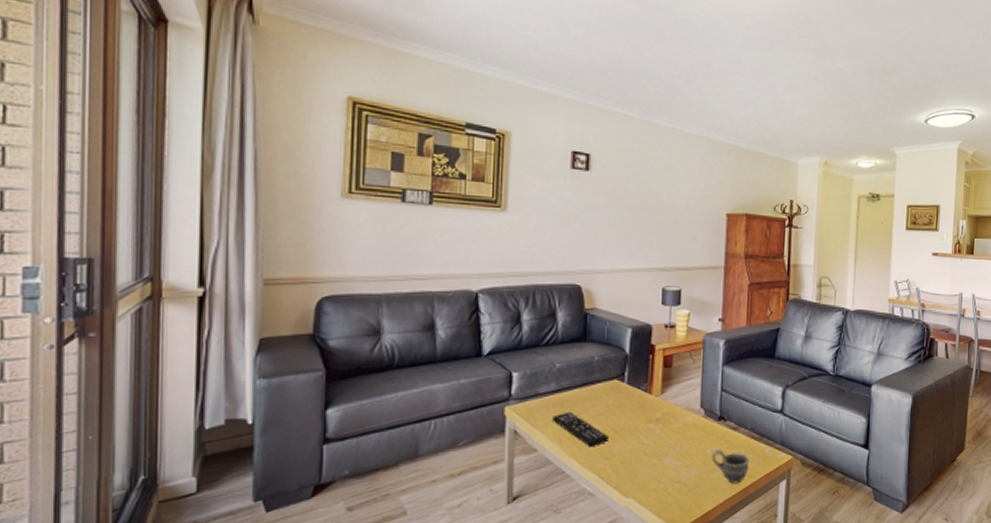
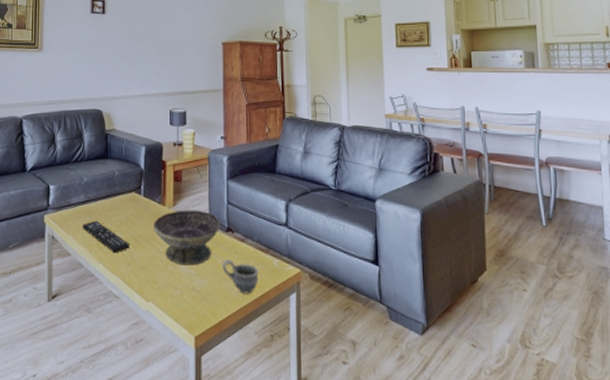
decorative bowl: none [636,398,713,457] -> present [152,210,221,266]

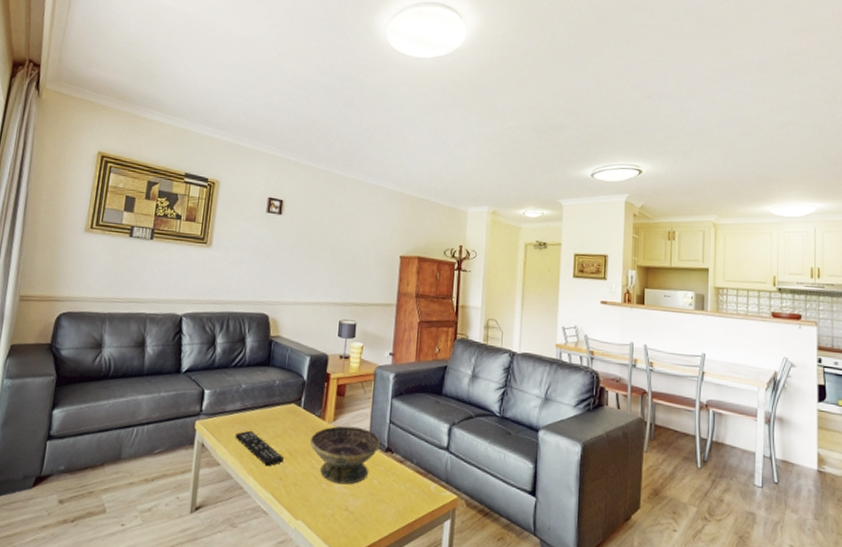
cup: present [222,260,259,294] -> none [377,481,415,518]

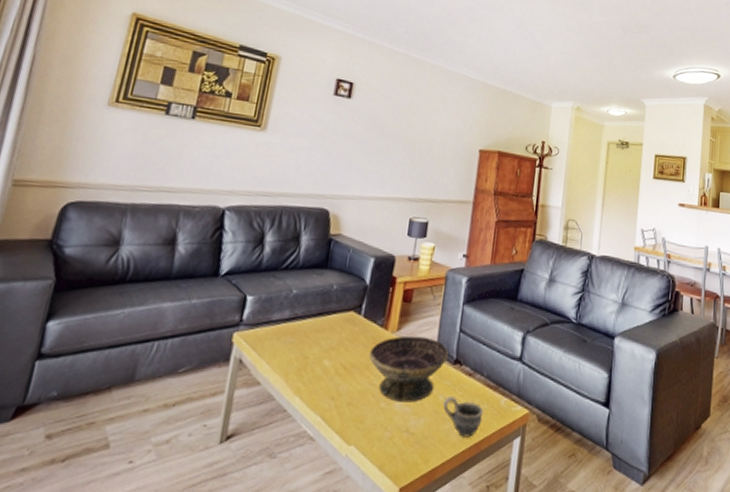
remote control: present [235,430,284,467] -> none [281,342,338,385]
cup: none [377,481,415,518] -> present [443,396,484,438]

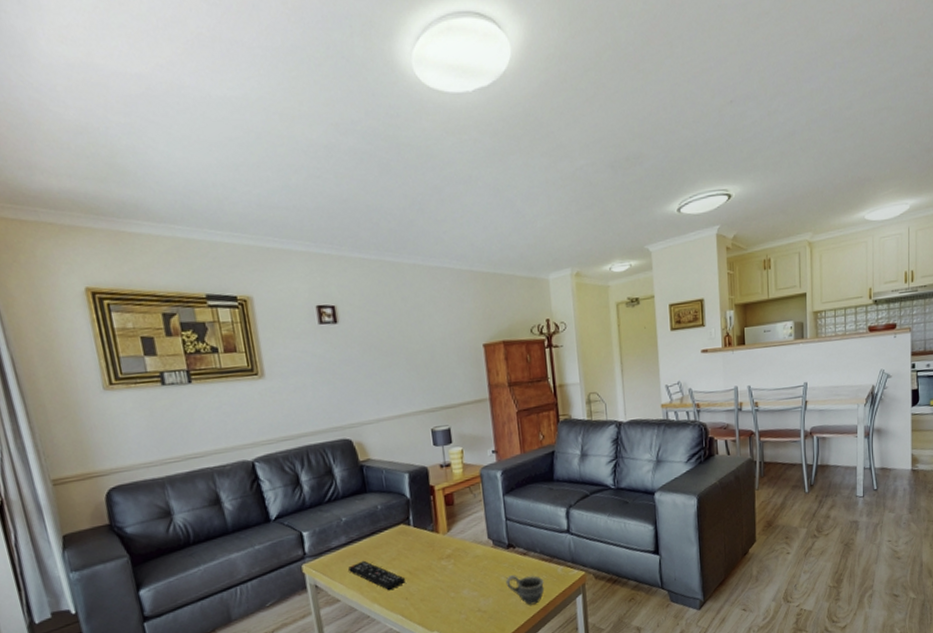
remote control: none [281,342,338,385] -> present [348,560,405,591]
decorative bowl: present [368,335,449,403] -> none [427,531,501,590]

